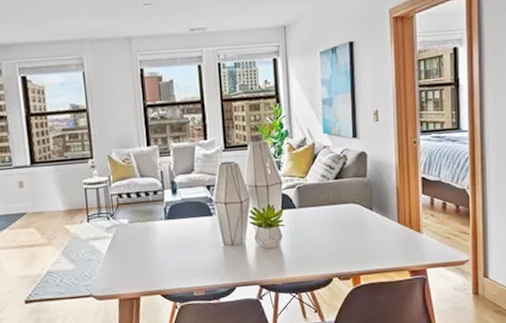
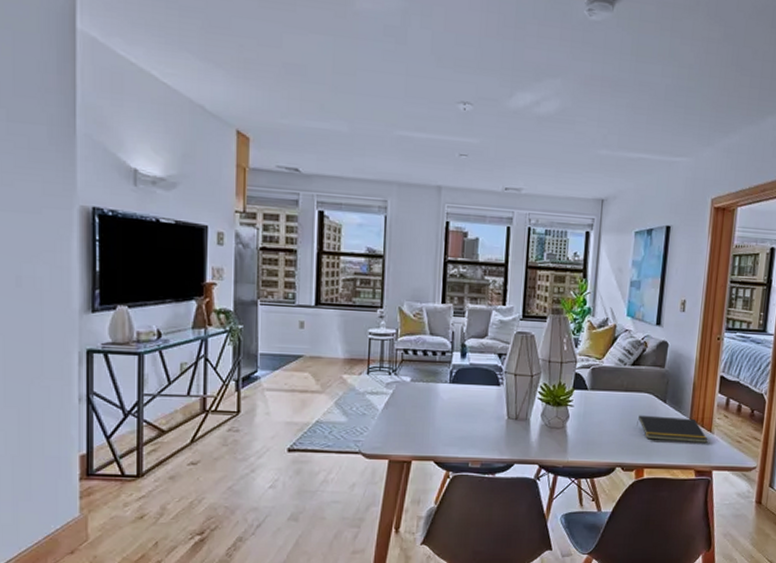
notepad: none [347,221,418,247] -> present [637,415,708,443]

